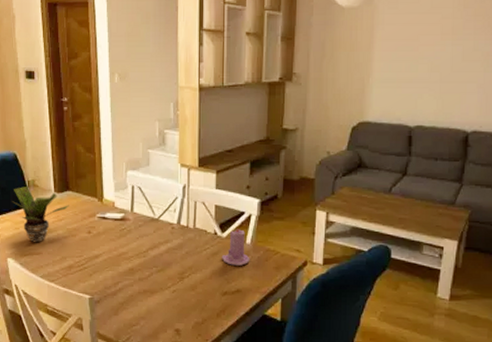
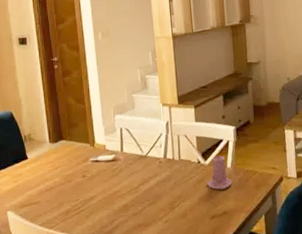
potted plant: present [11,187,70,243] -> none [9,141,65,193]

